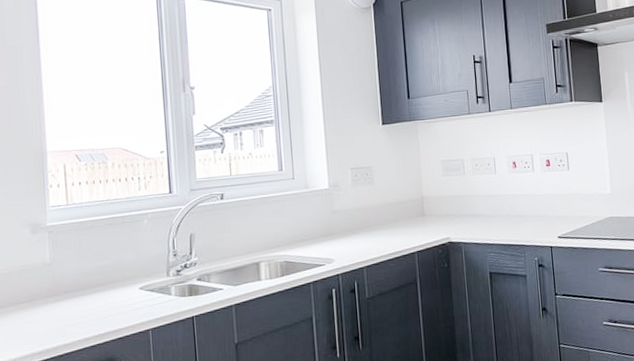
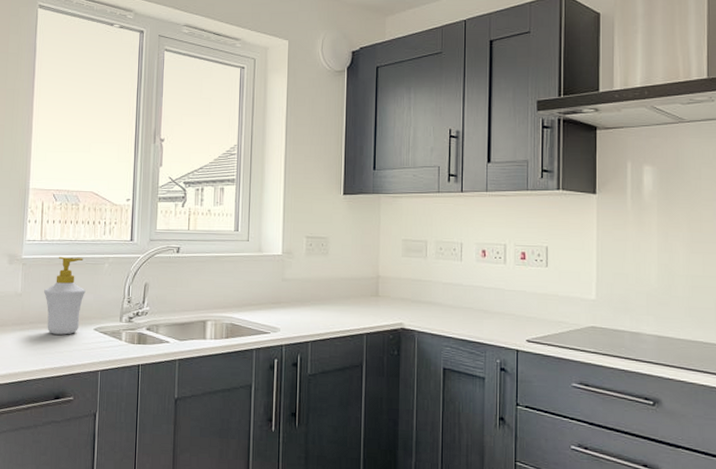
soap bottle: none [77,217,125,301] -> present [44,256,86,335]

